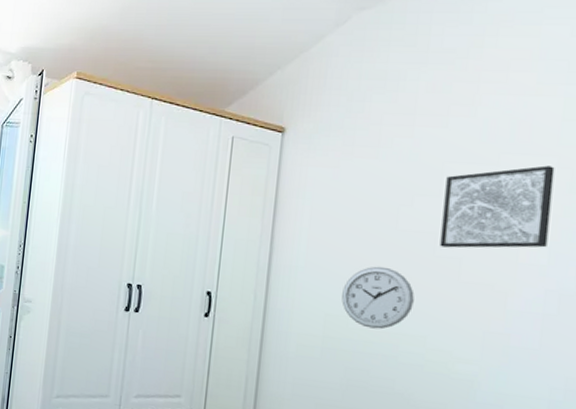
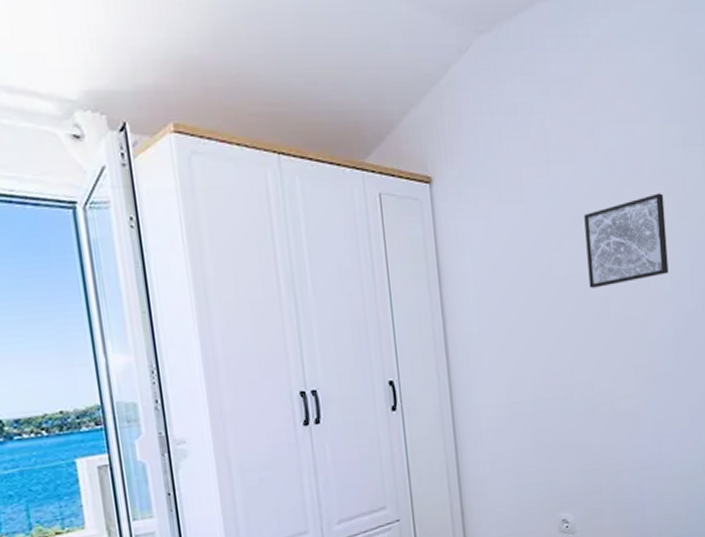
wall clock: present [341,266,415,330] -> none [517,318,579,385]

